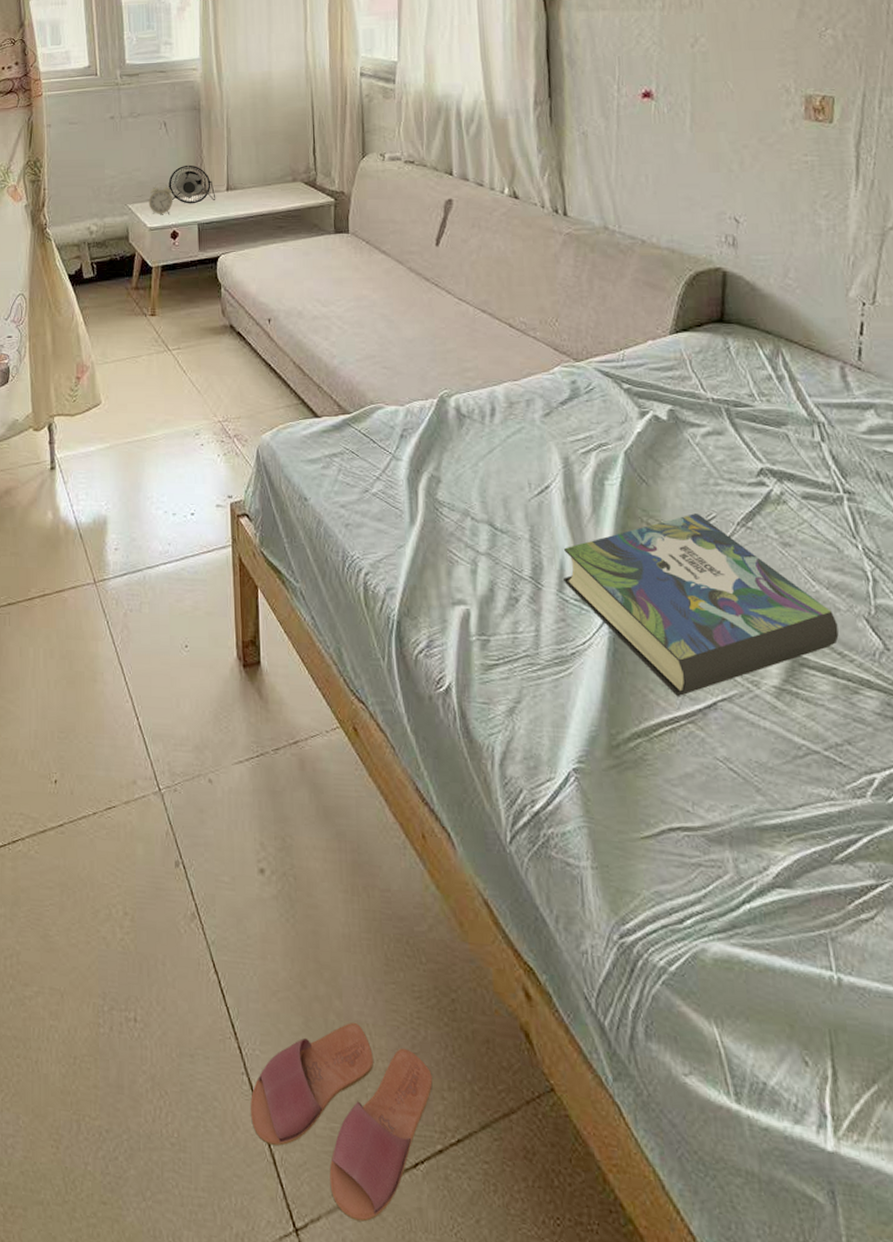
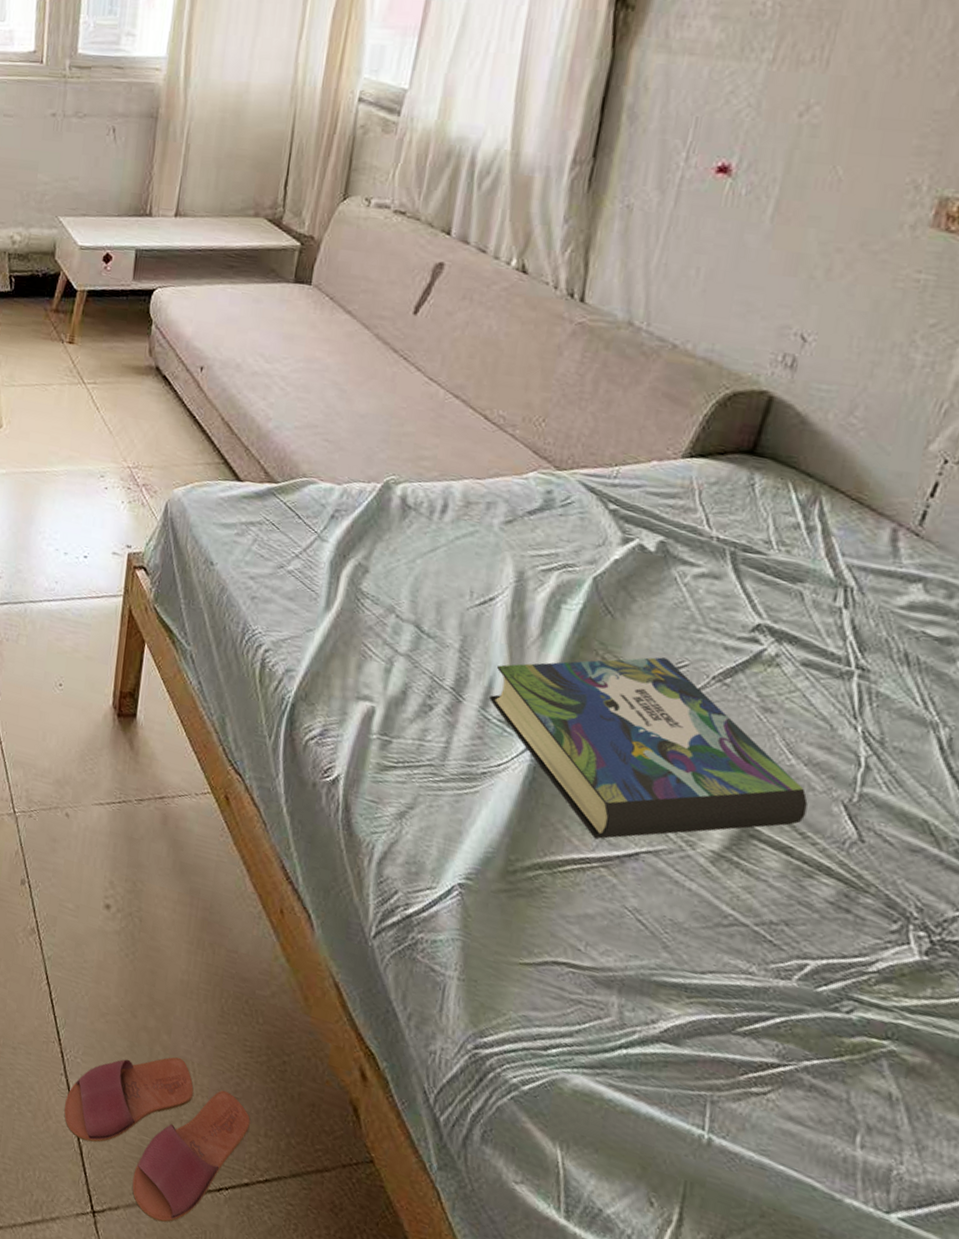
alarm clock: present [148,183,172,214] -> none [82,197,112,234]
desk fan: present [168,165,216,204] -> none [108,180,162,227]

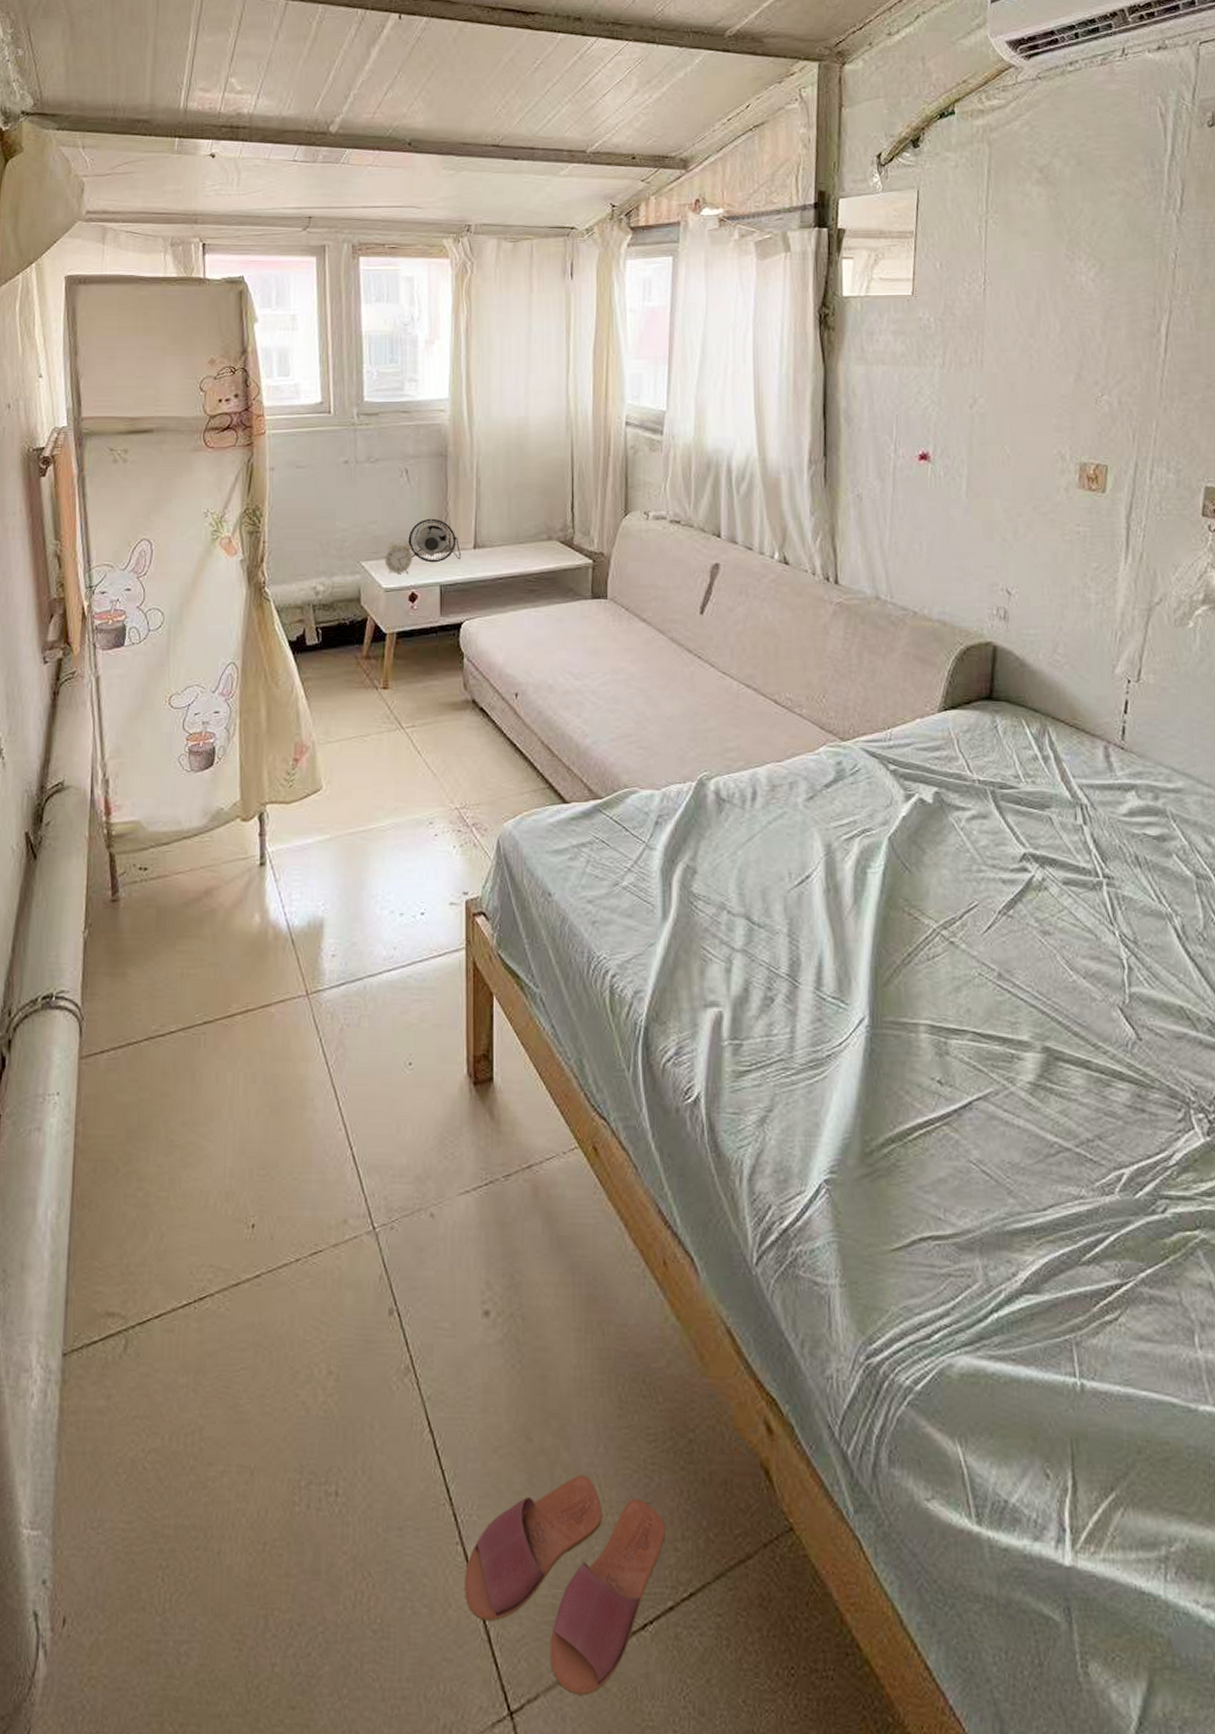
alarm clock: none [82,197,112,234] -> present [384,538,412,573]
desk fan: none [108,180,162,227] -> present [408,518,462,563]
book: present [489,657,808,840] -> none [822,902,1094,1098]

